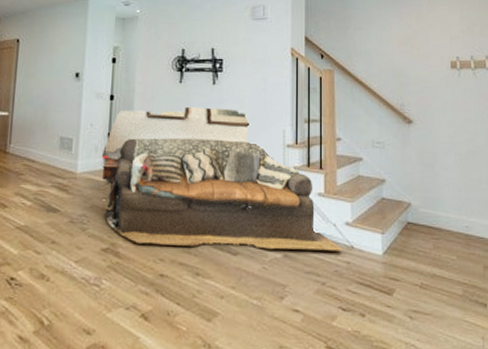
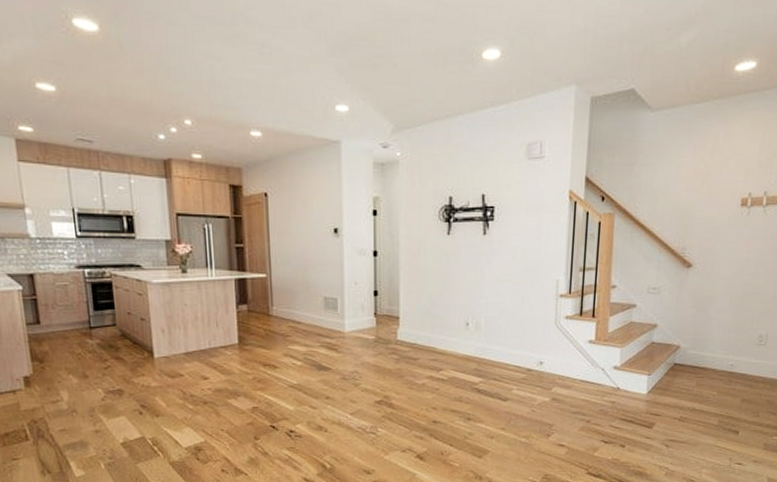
sofa: present [101,107,343,252] -> none [368,261,609,395]

